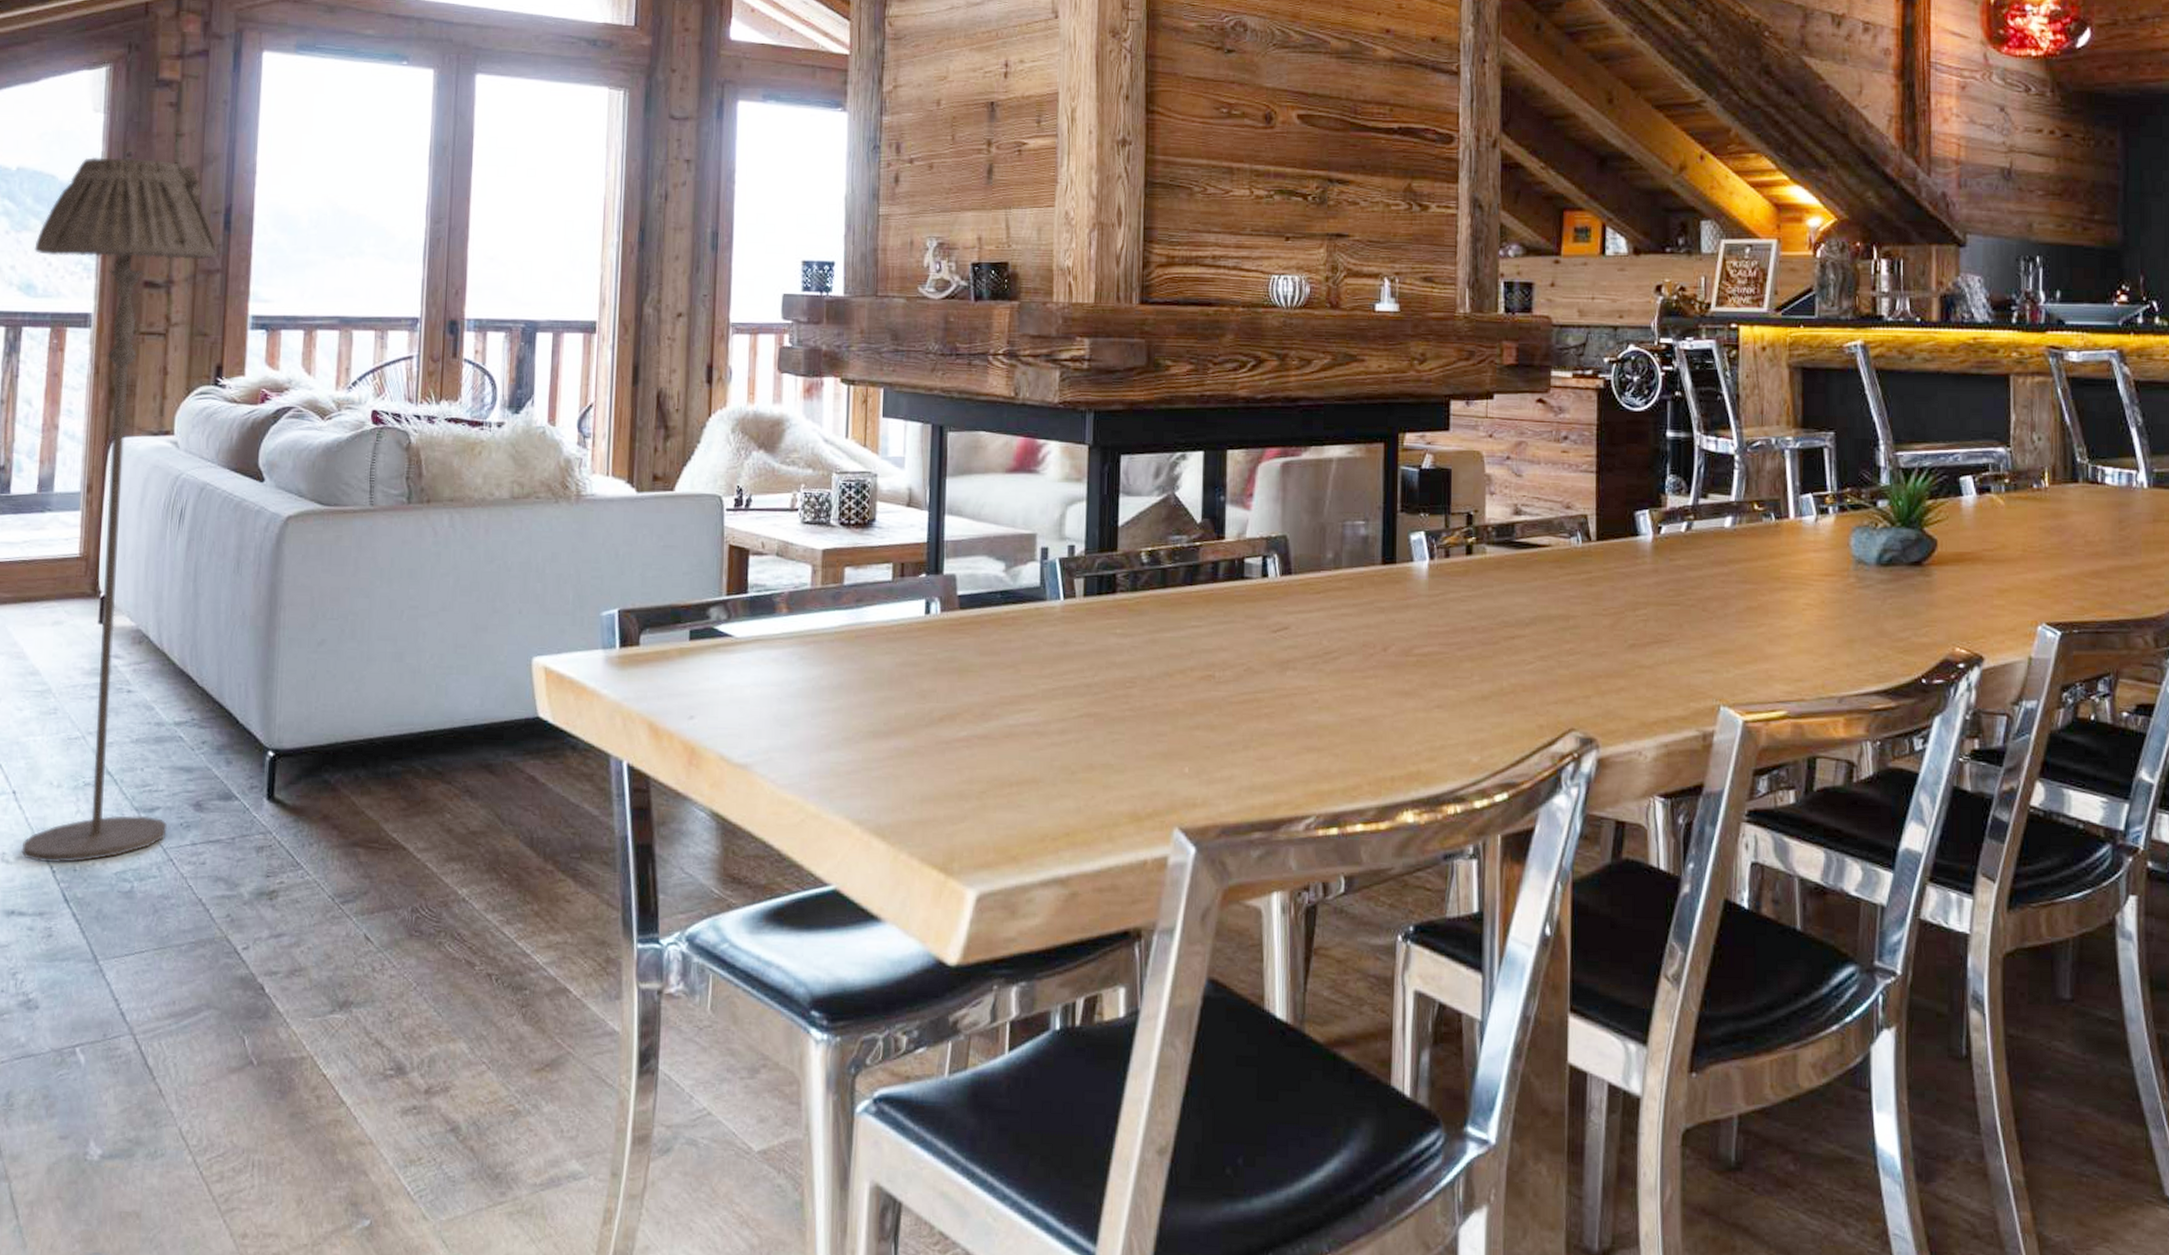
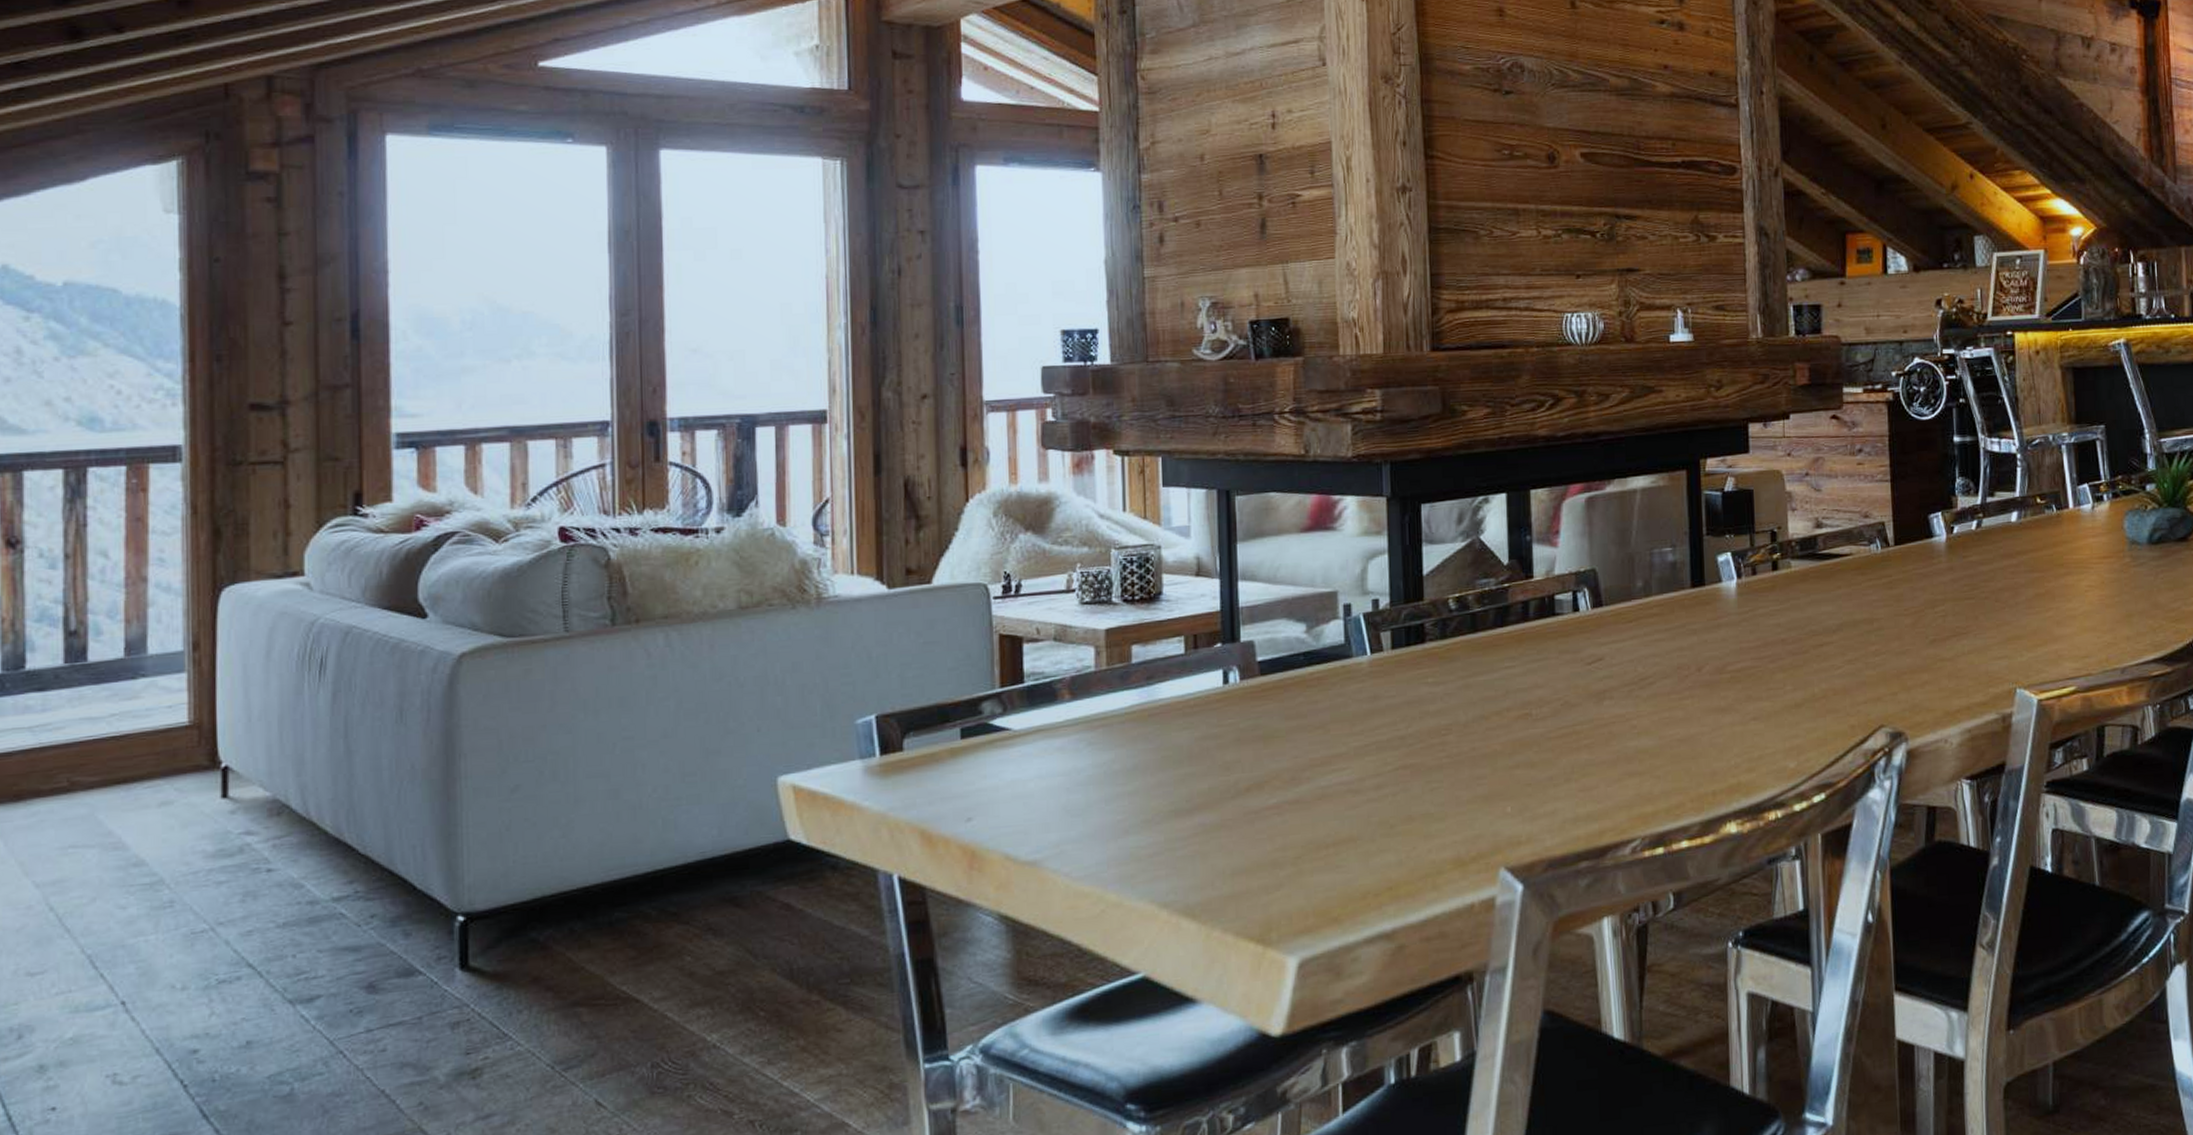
floor lamp: present [21,156,217,864] -> none [96,263,344,1079]

